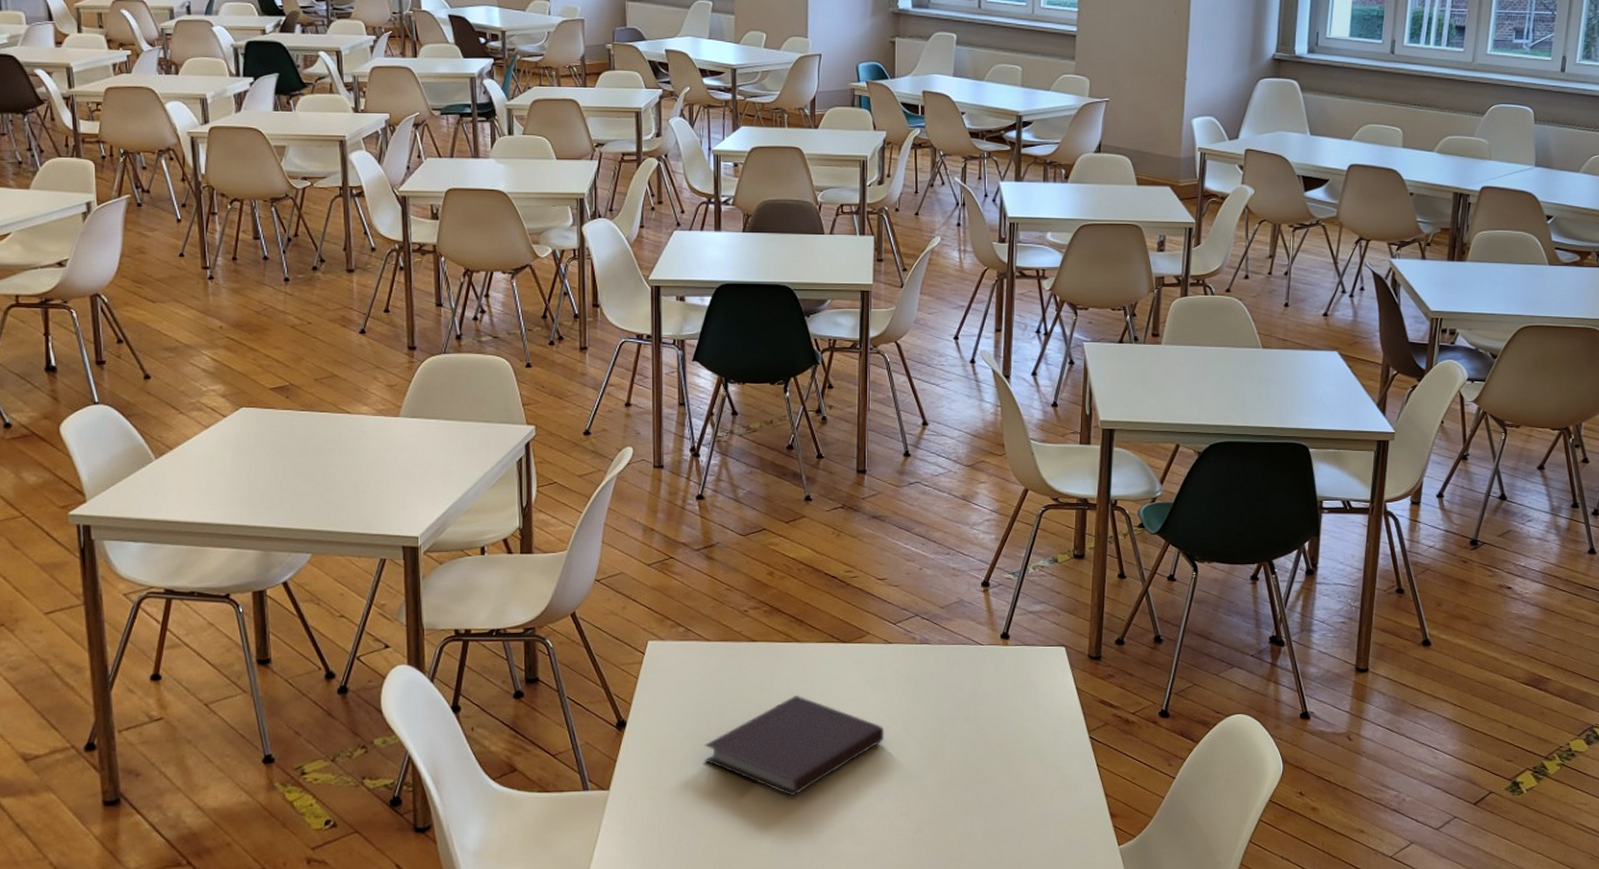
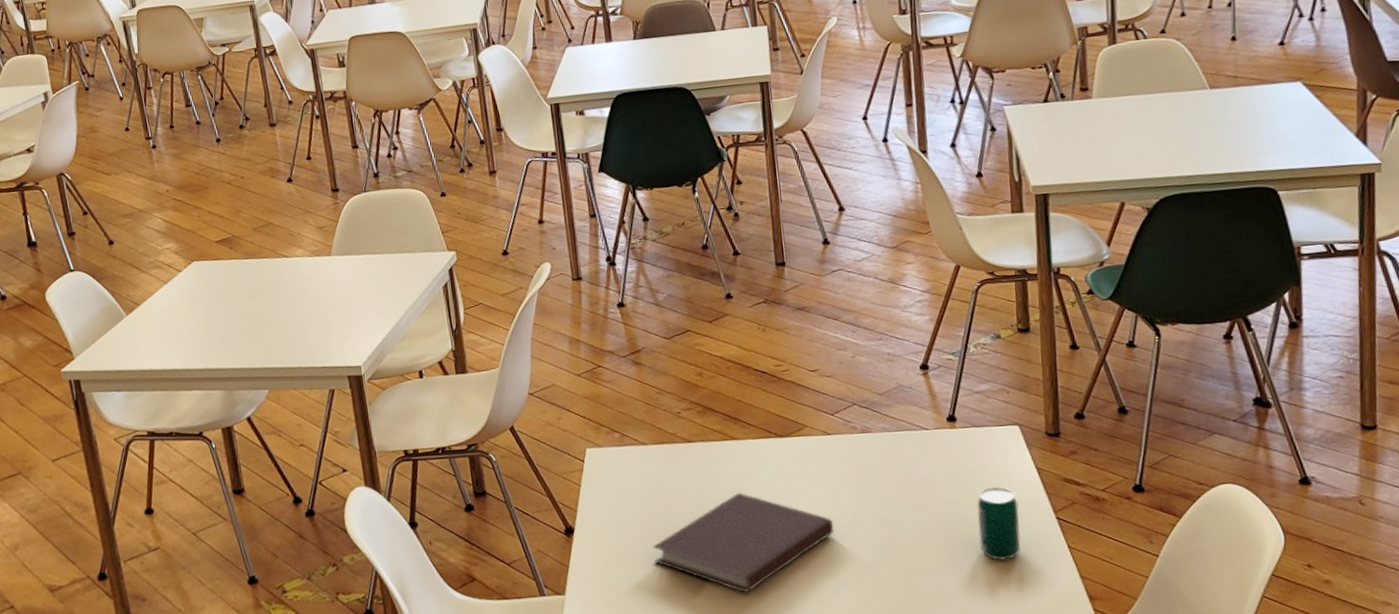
beverage can: none [1017,704,1057,776] -> present [977,486,1021,561]

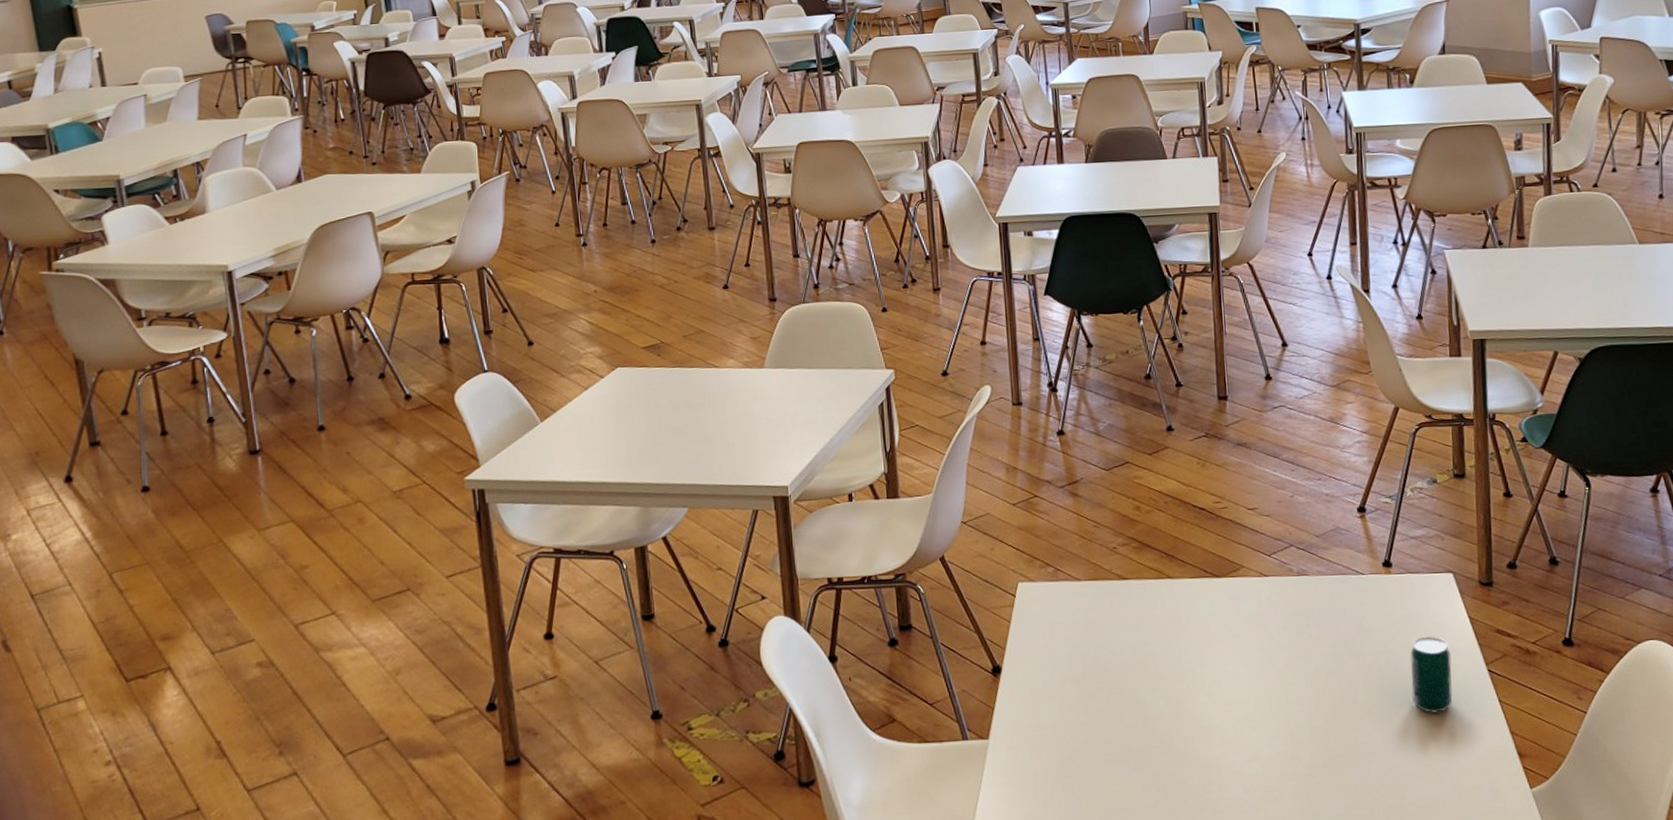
notebook: present [652,492,834,592] -> none [1081,633,1268,741]

